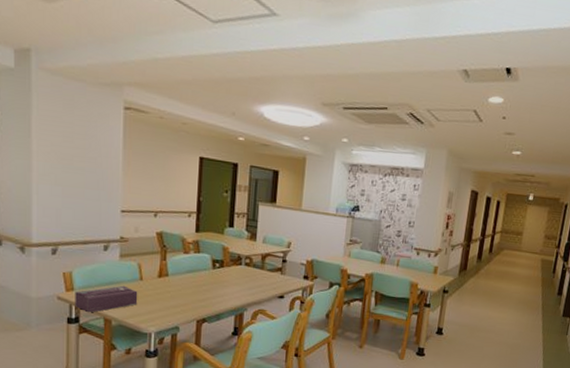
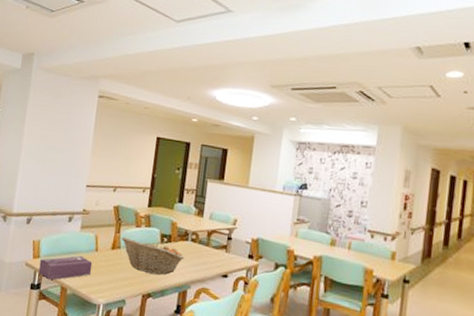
fruit basket: none [168,264,239,300] -> present [121,237,185,275]

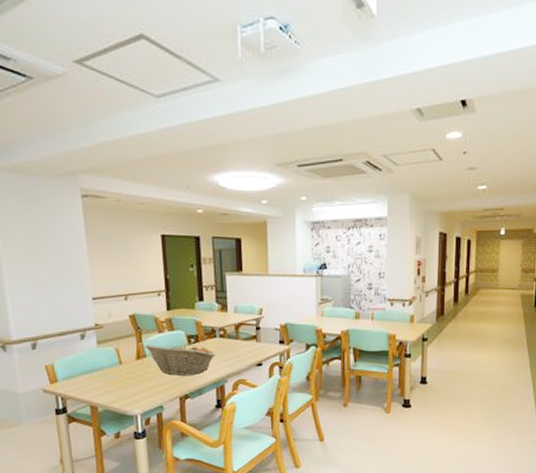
tissue box: present [38,255,93,281] -> none [59,371,120,402]

